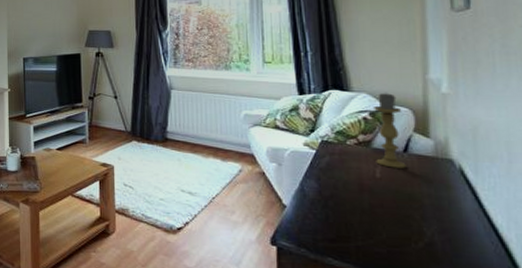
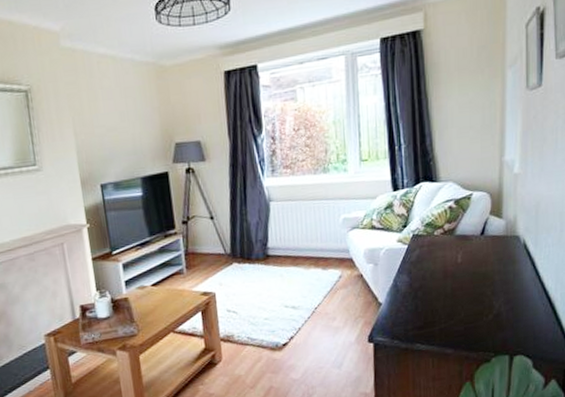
candle holder: present [374,92,406,168] -> none [458,178,482,252]

